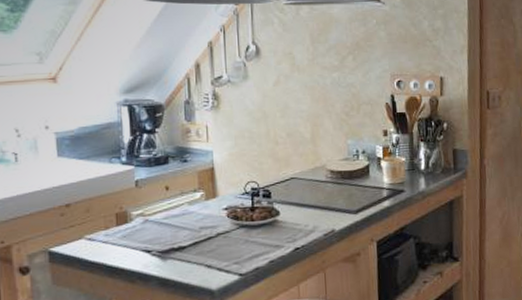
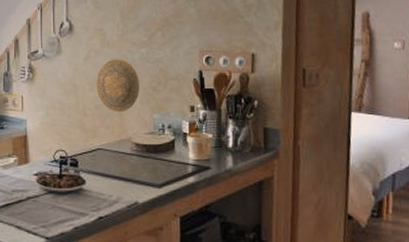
decorative plate: none [287,84,333,140] -> present [96,59,140,113]

